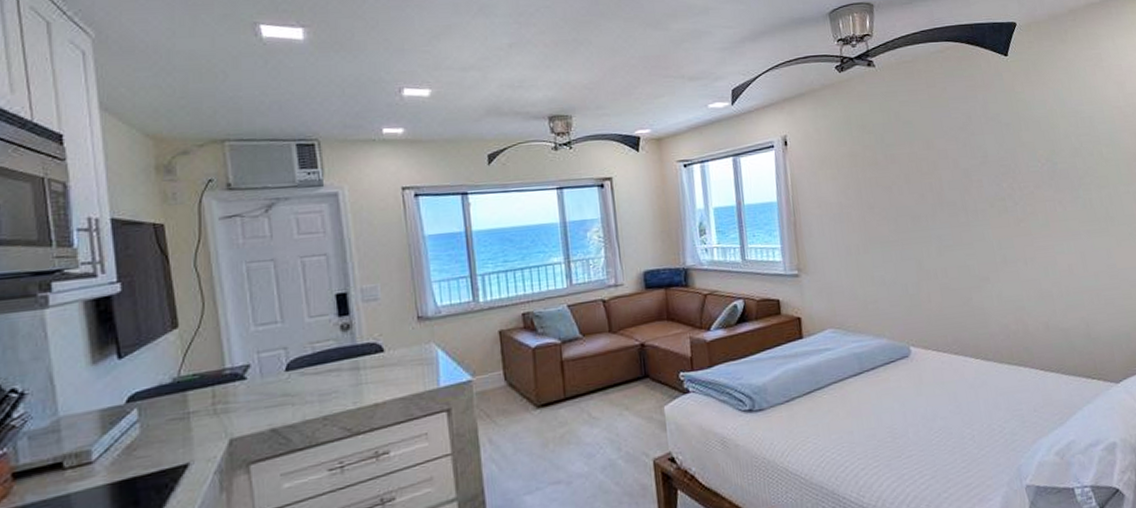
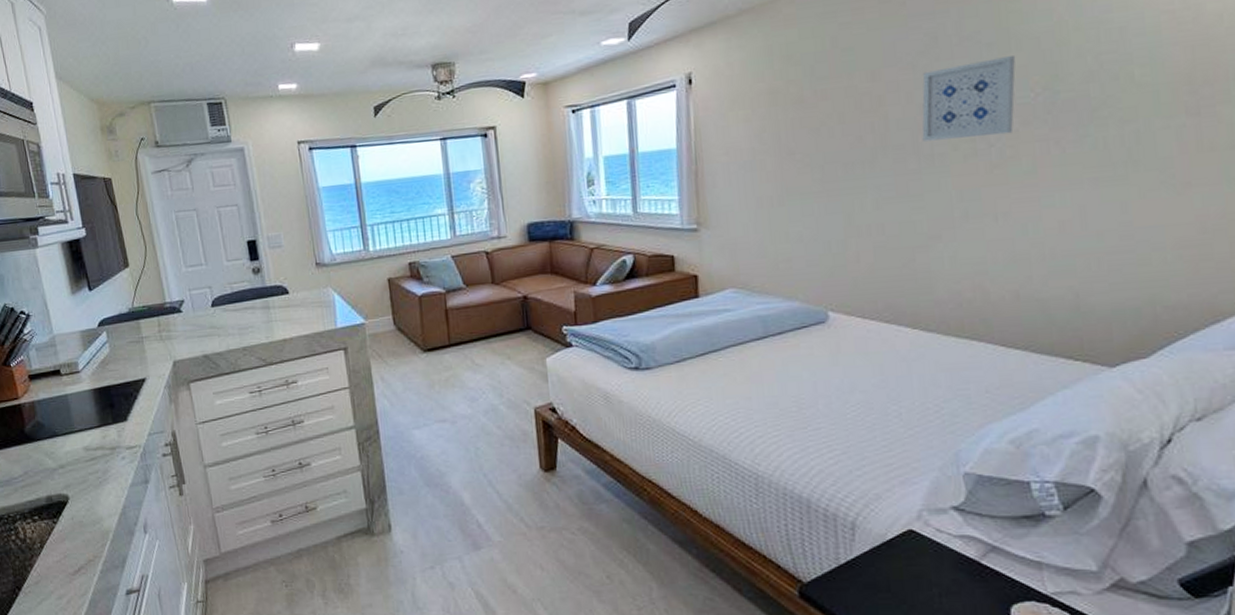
wall art: none [964,134,1030,200] -> present [921,56,1016,142]

